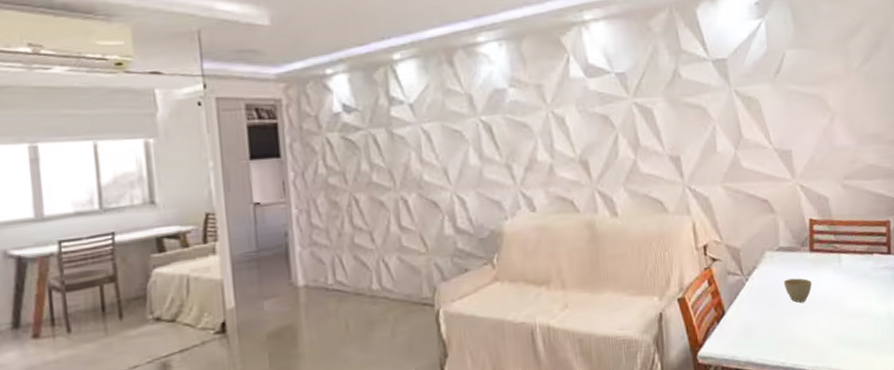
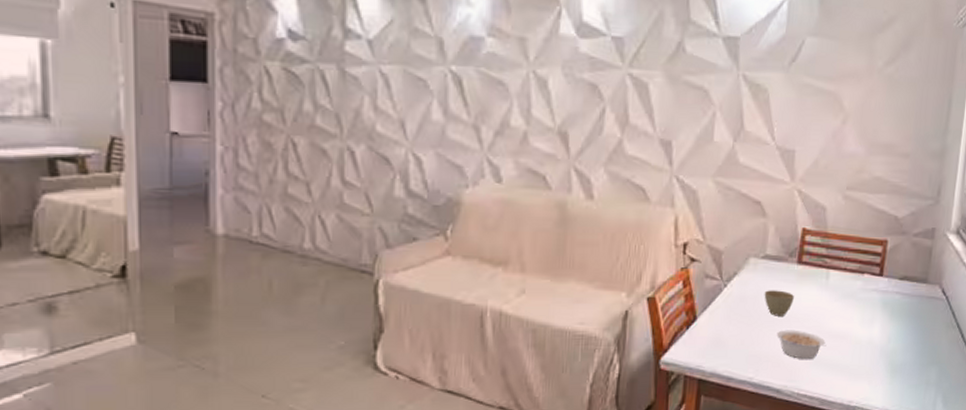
legume: none [801,313,849,340] -> present [776,330,827,359]

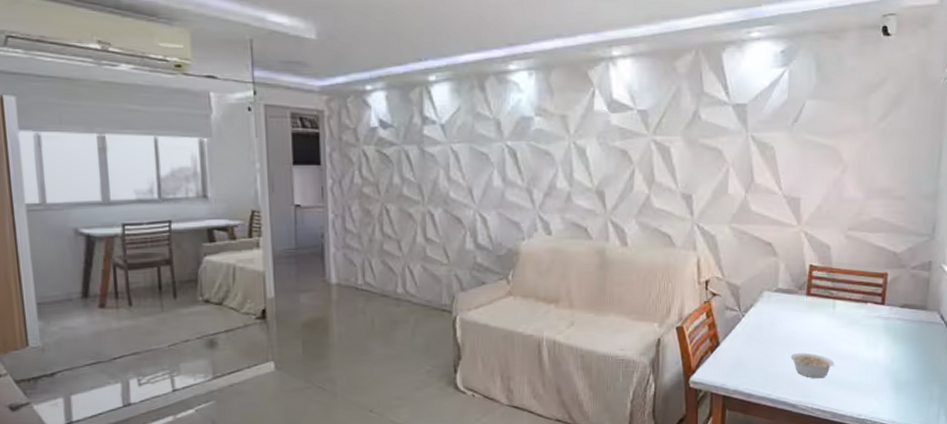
cup: present [764,290,794,316] -> none [778,319,805,341]

